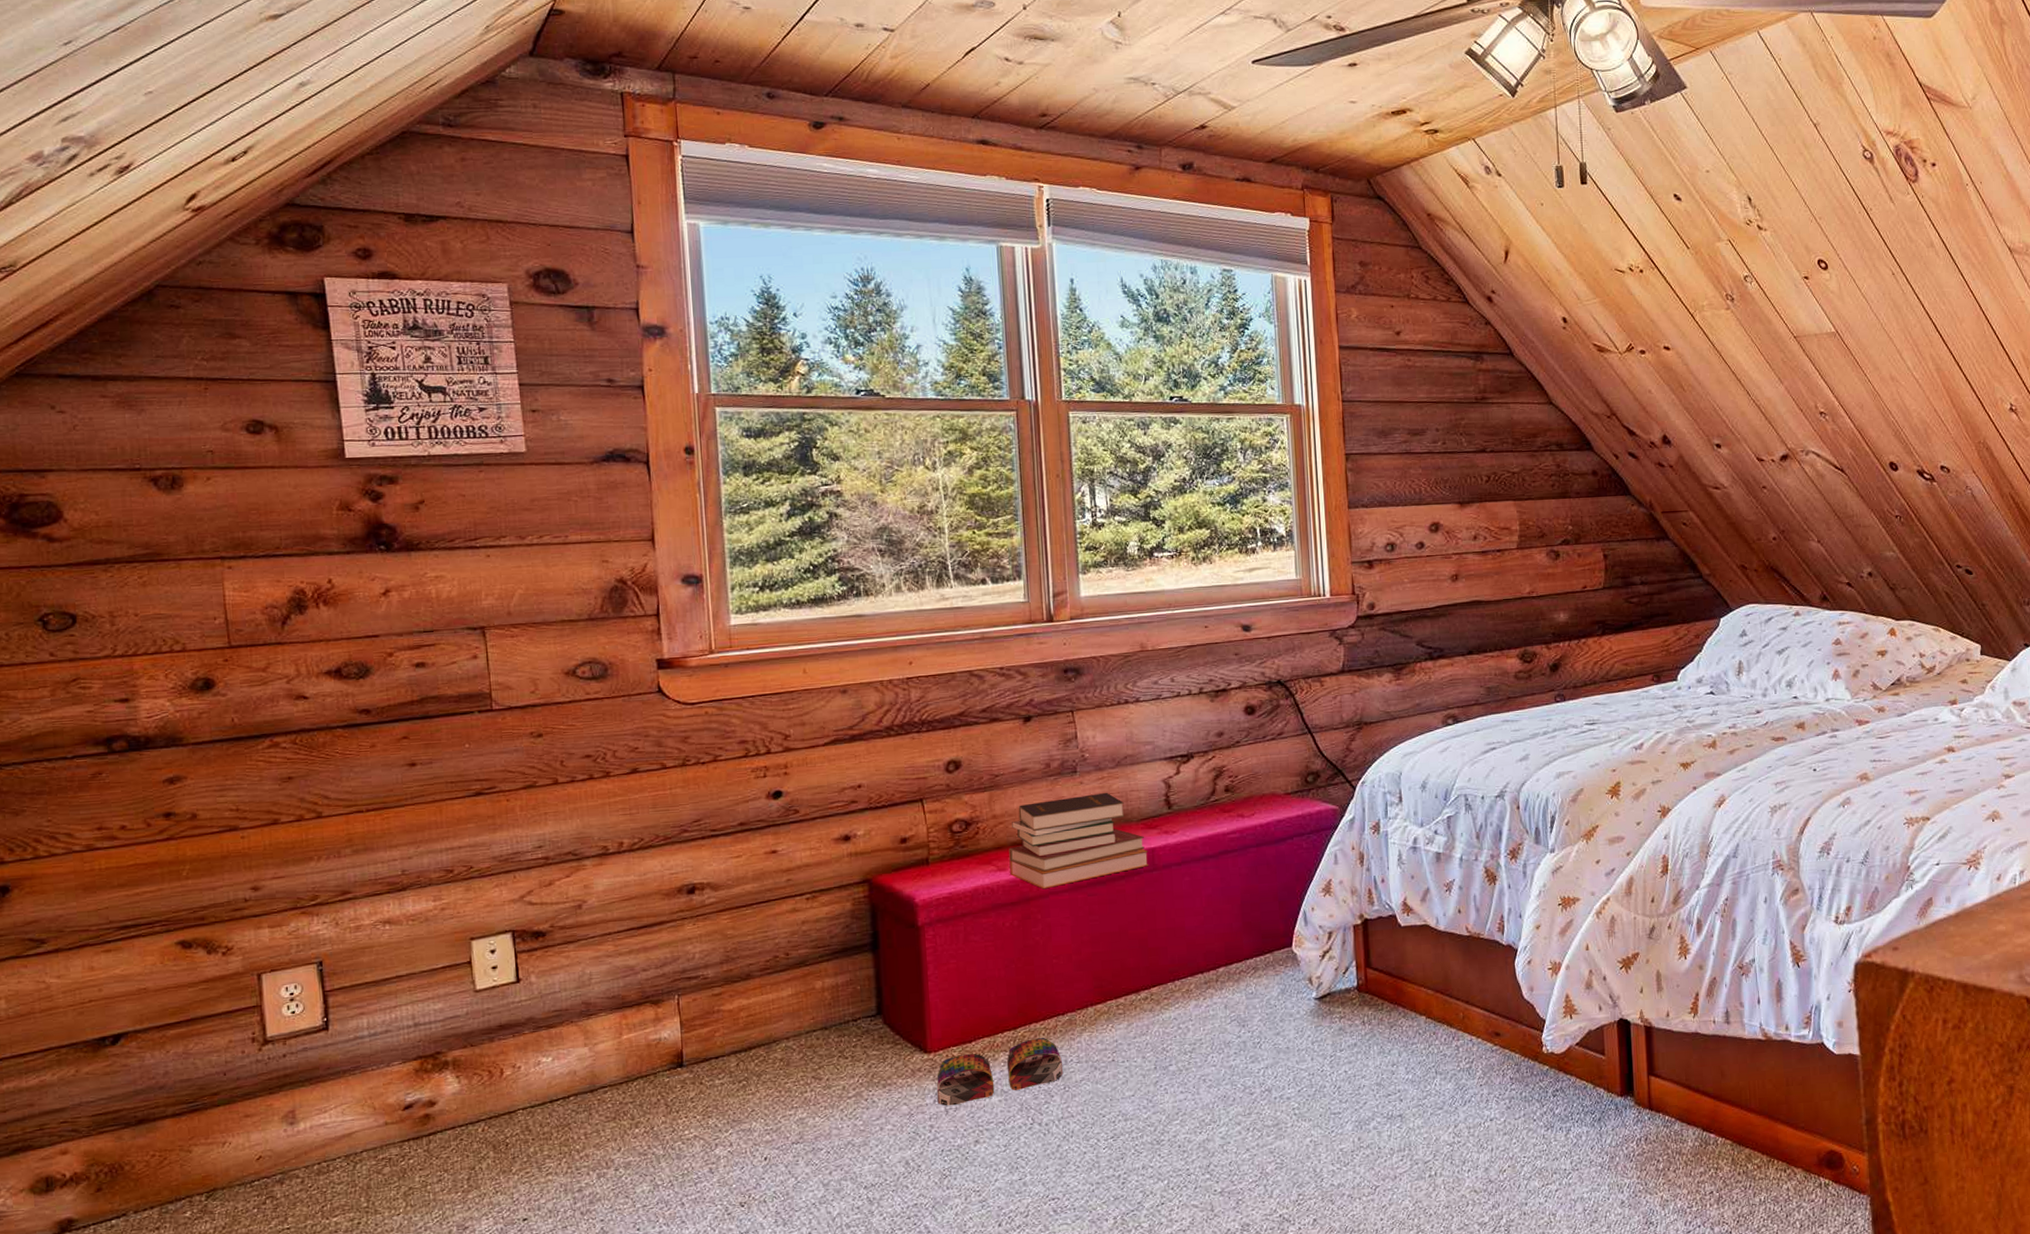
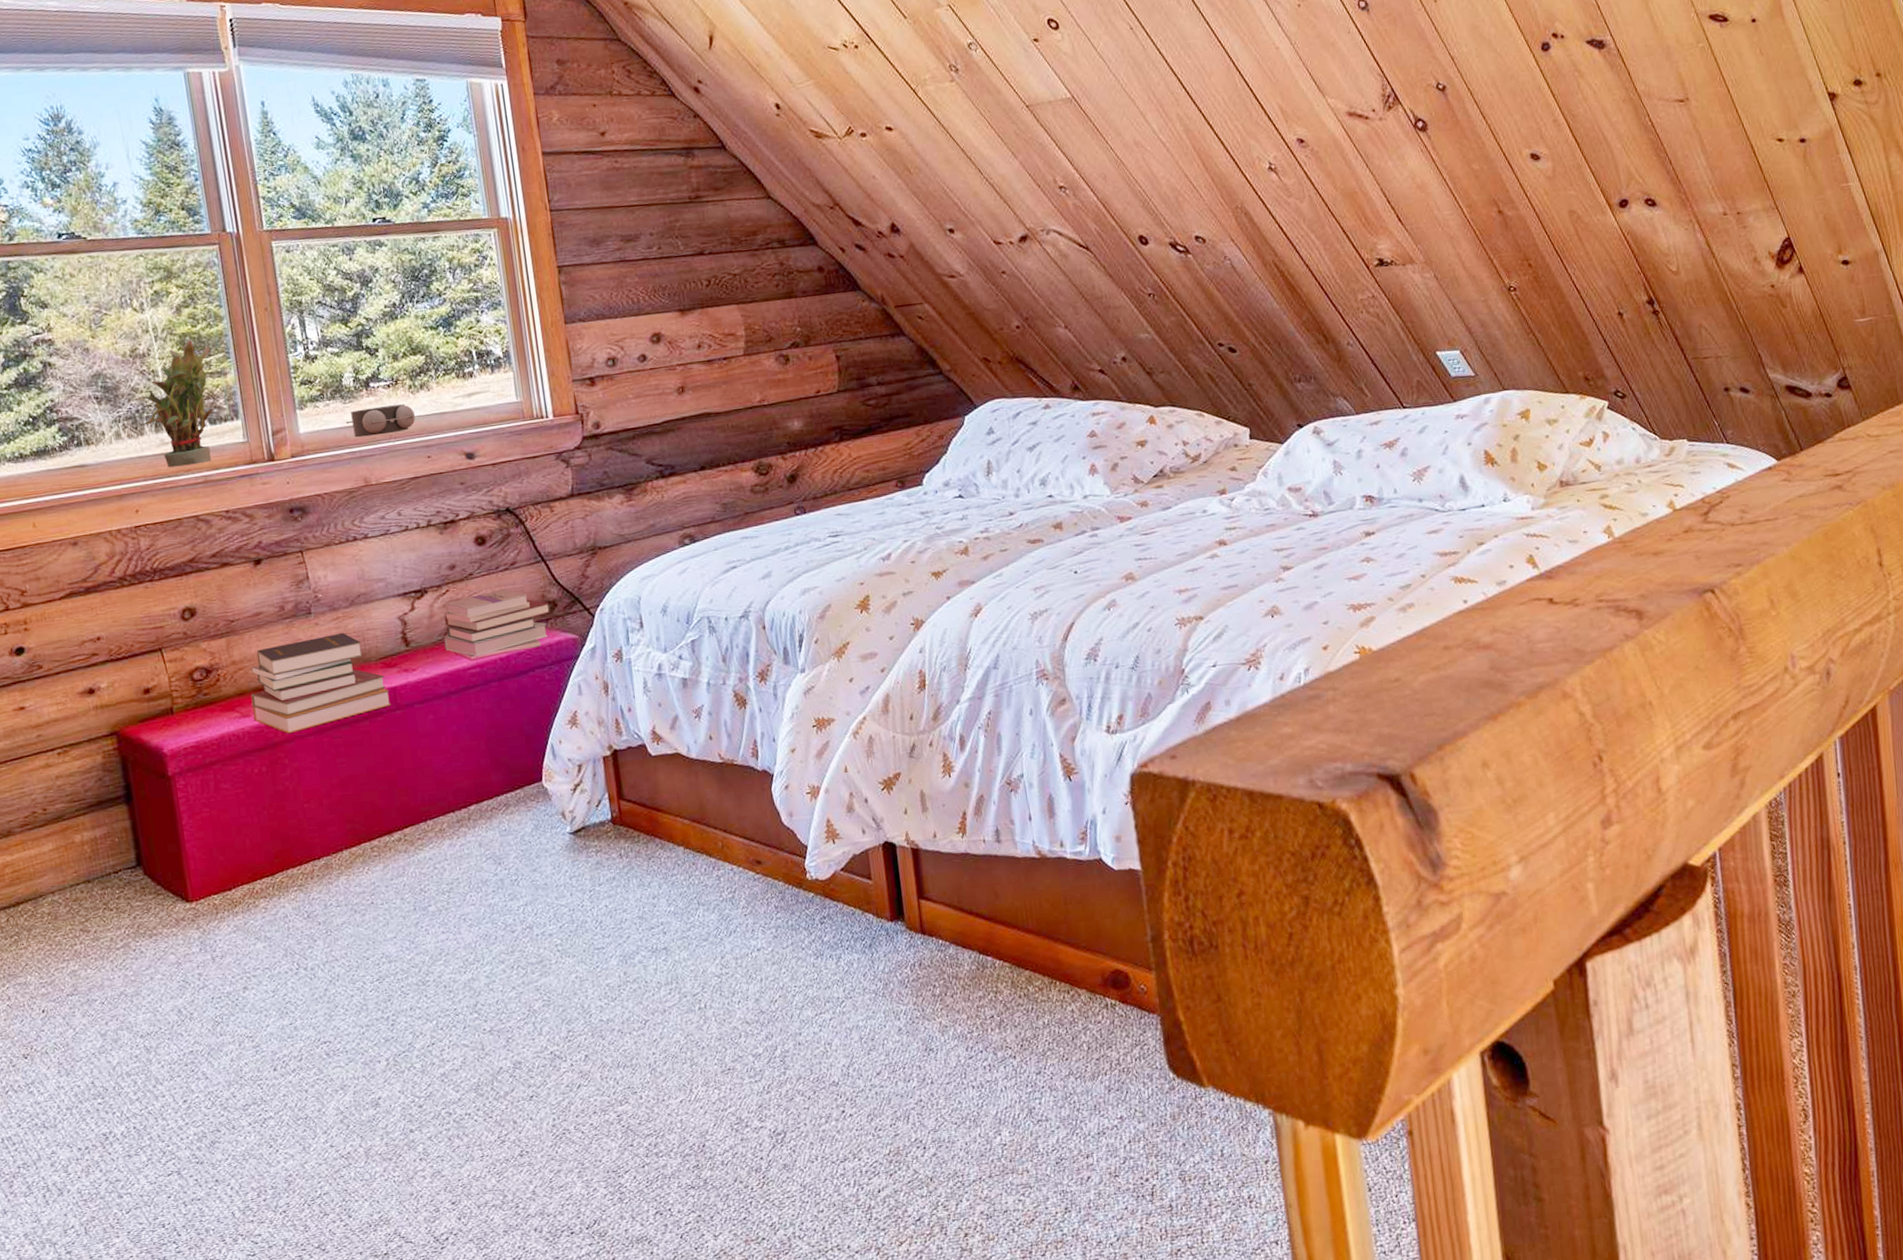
potted plant: none [919,500,998,623] -> present [135,339,213,468]
slippers: present [936,1038,1064,1106] -> none [200,883,325,954]
alarm clock: none [1127,575,1196,604] -> present [346,404,415,438]
books: none [1206,758,1314,826] -> present [443,589,551,661]

